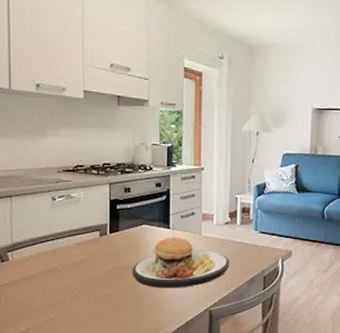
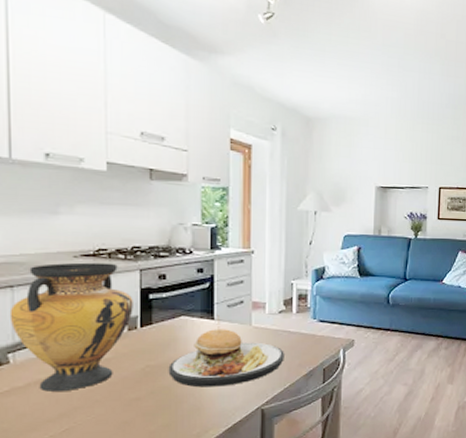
vase: none [9,176,104,286] -> present [9,262,133,392]

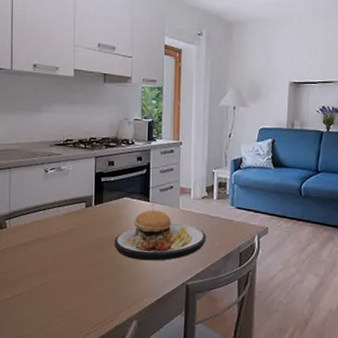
vase: present [9,262,133,392] -> none [8,150,90,253]

